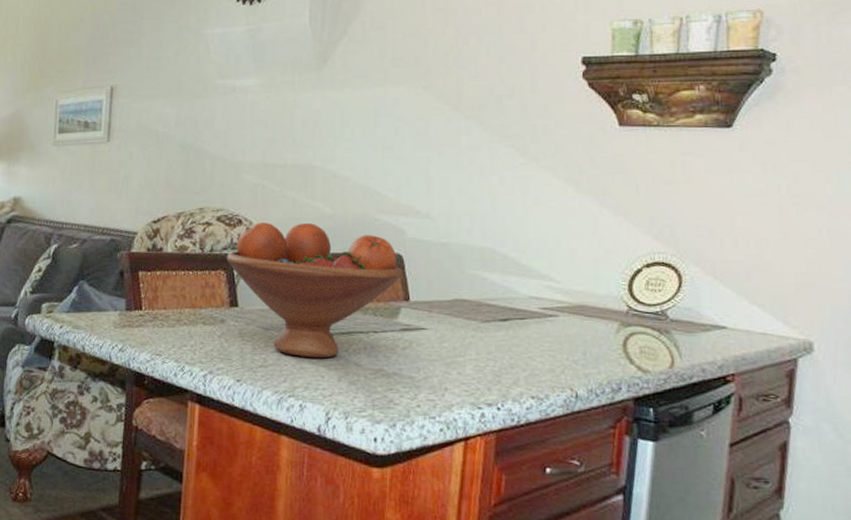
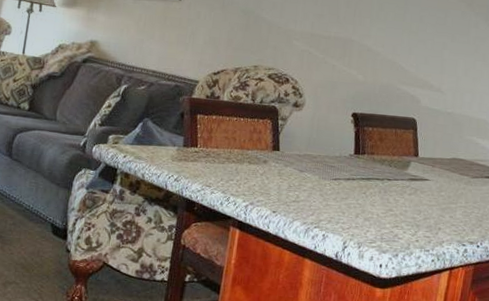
fruit bowl: present [226,222,403,359] -> none [273,82,415,198]

